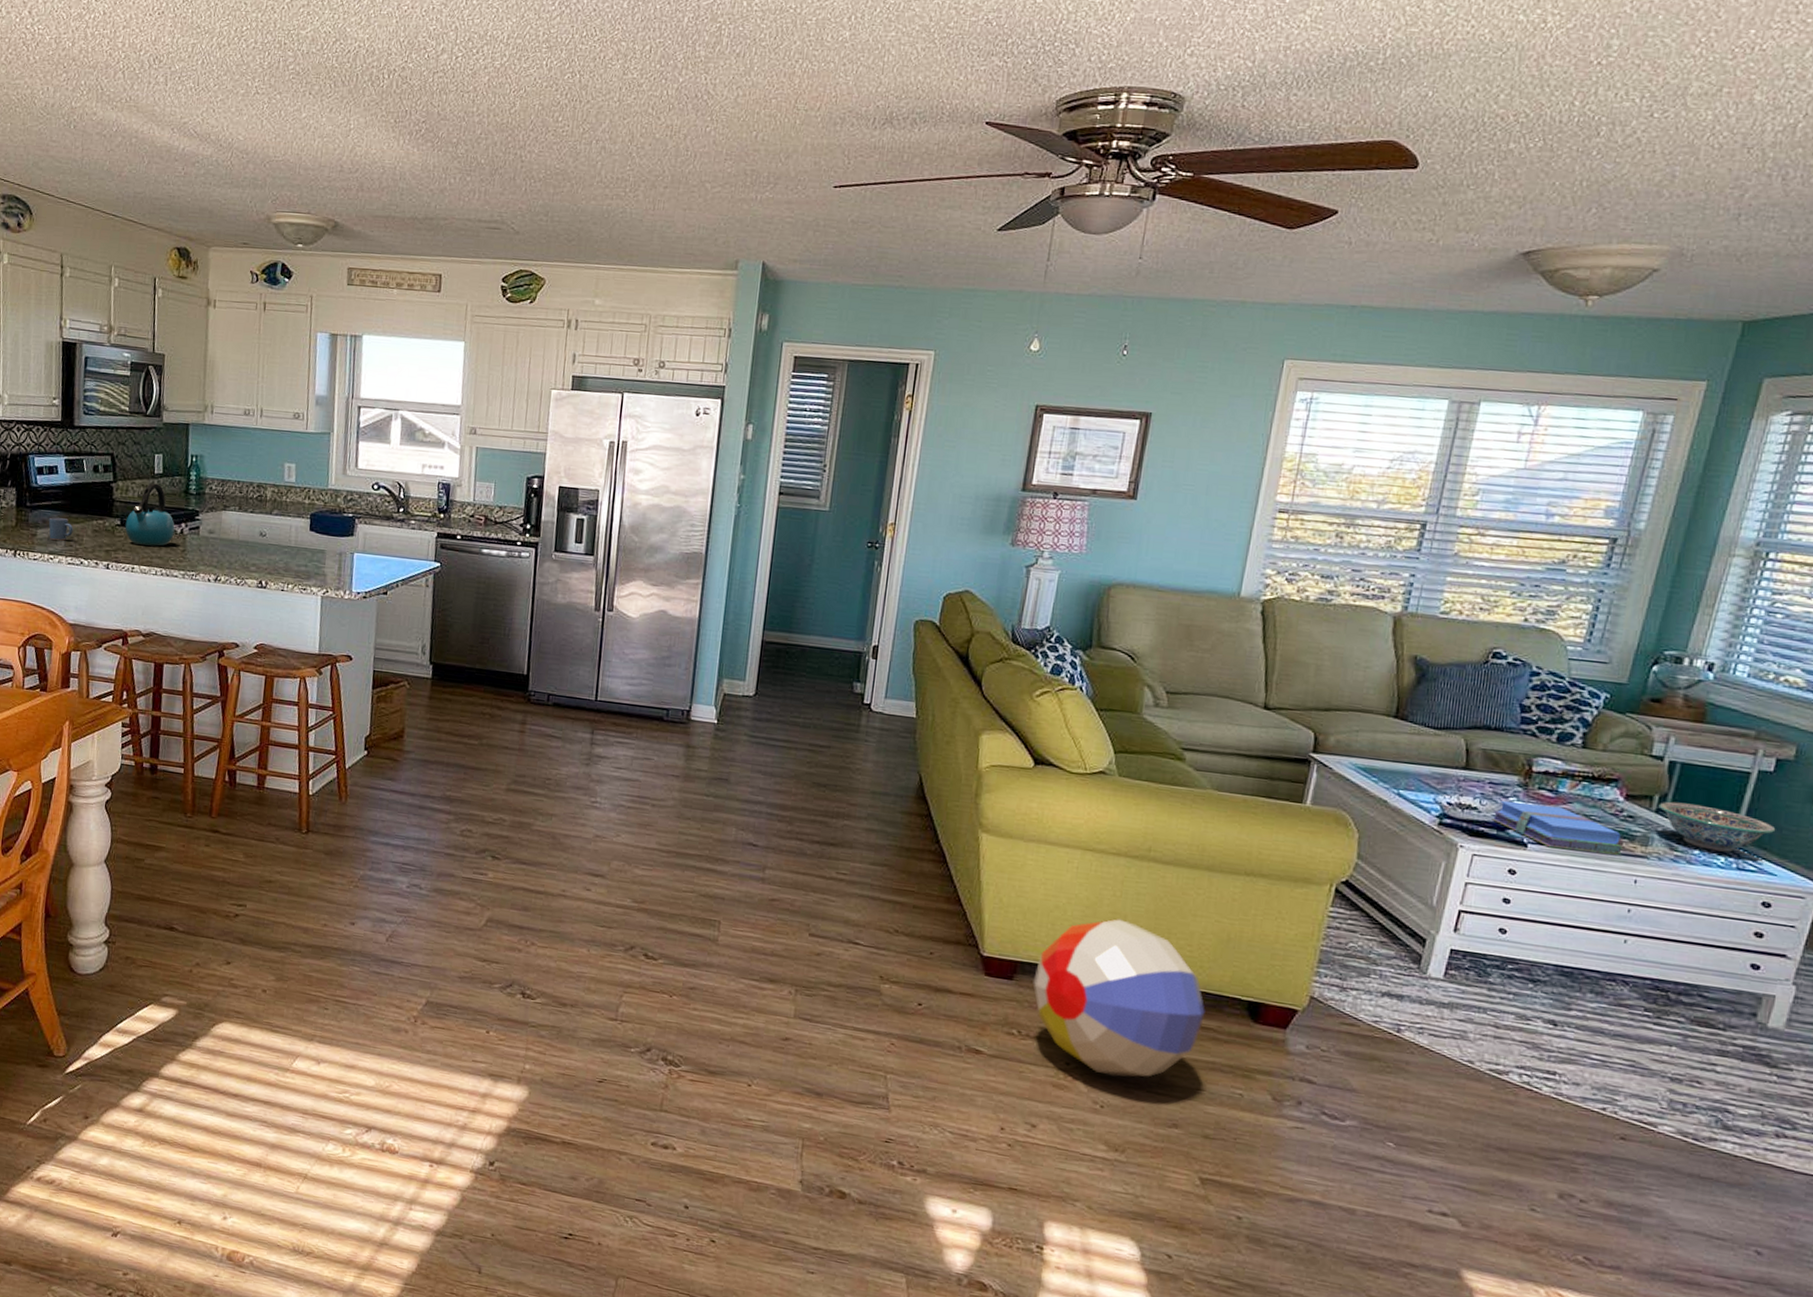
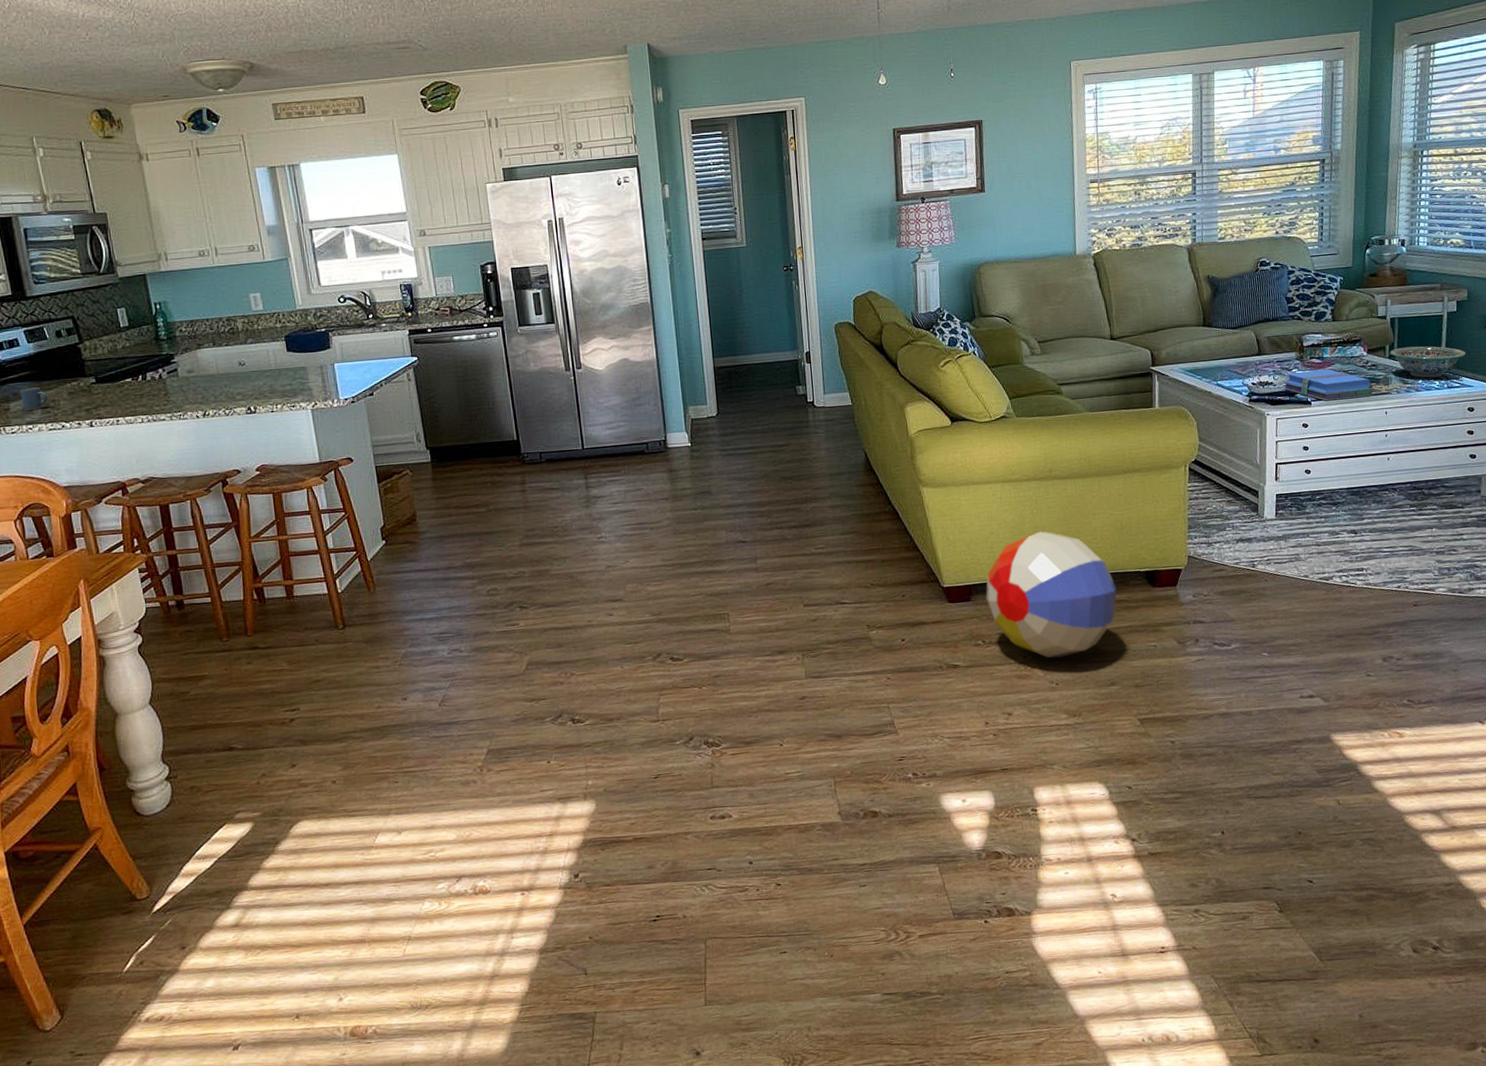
kettle: present [125,483,175,547] -> none [100,336,153,398]

